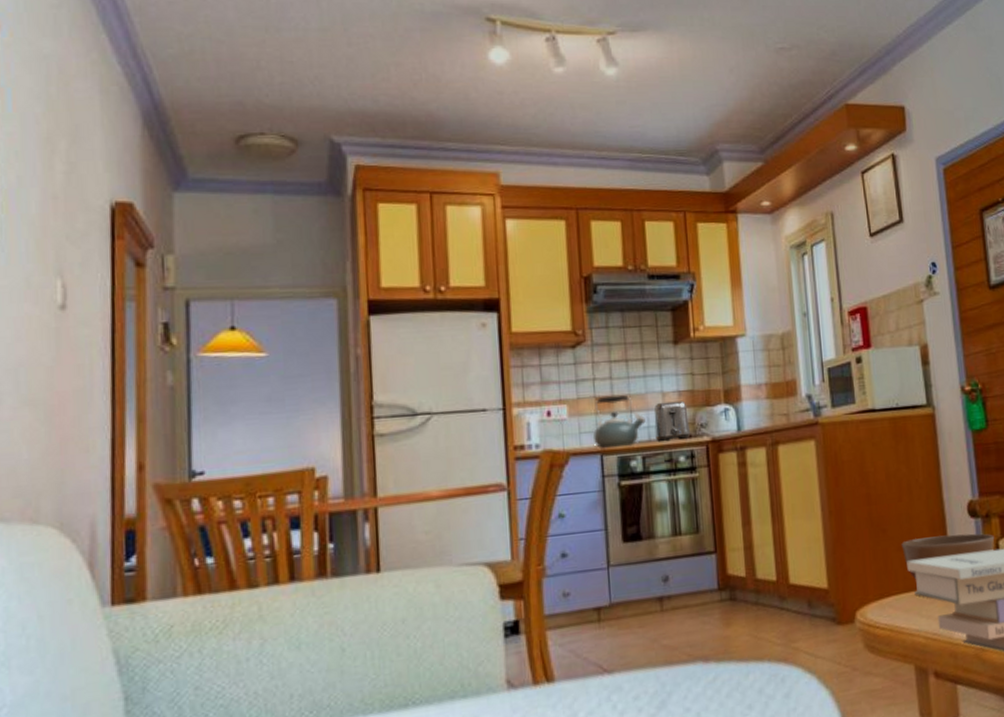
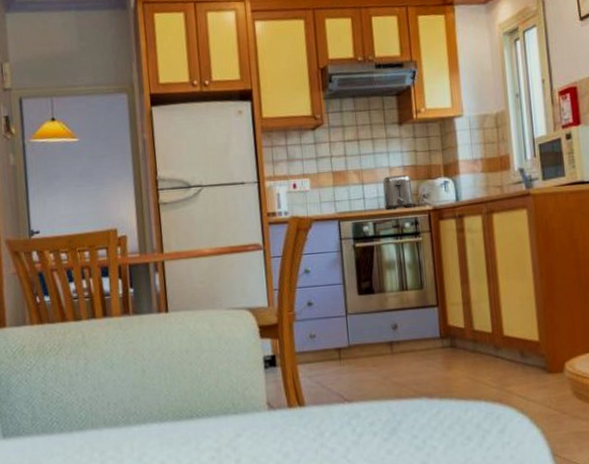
kettle: present [592,395,646,448] -> none [331,170,375,215]

